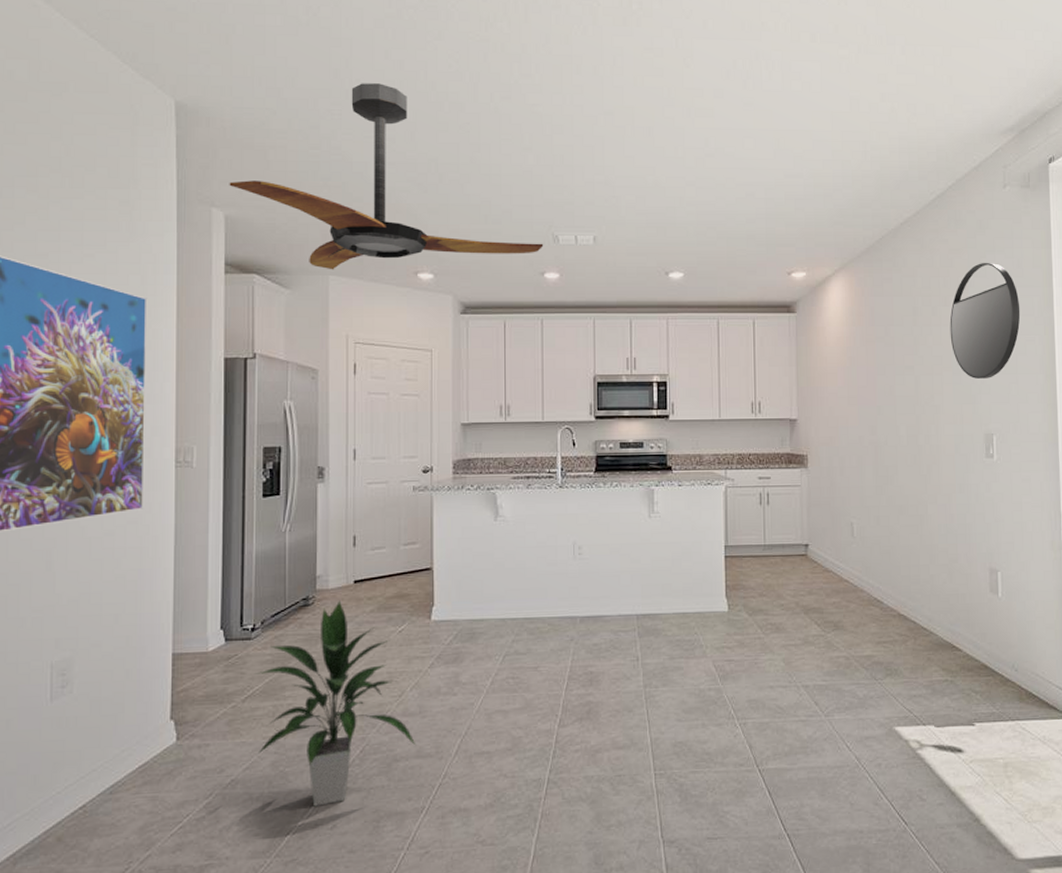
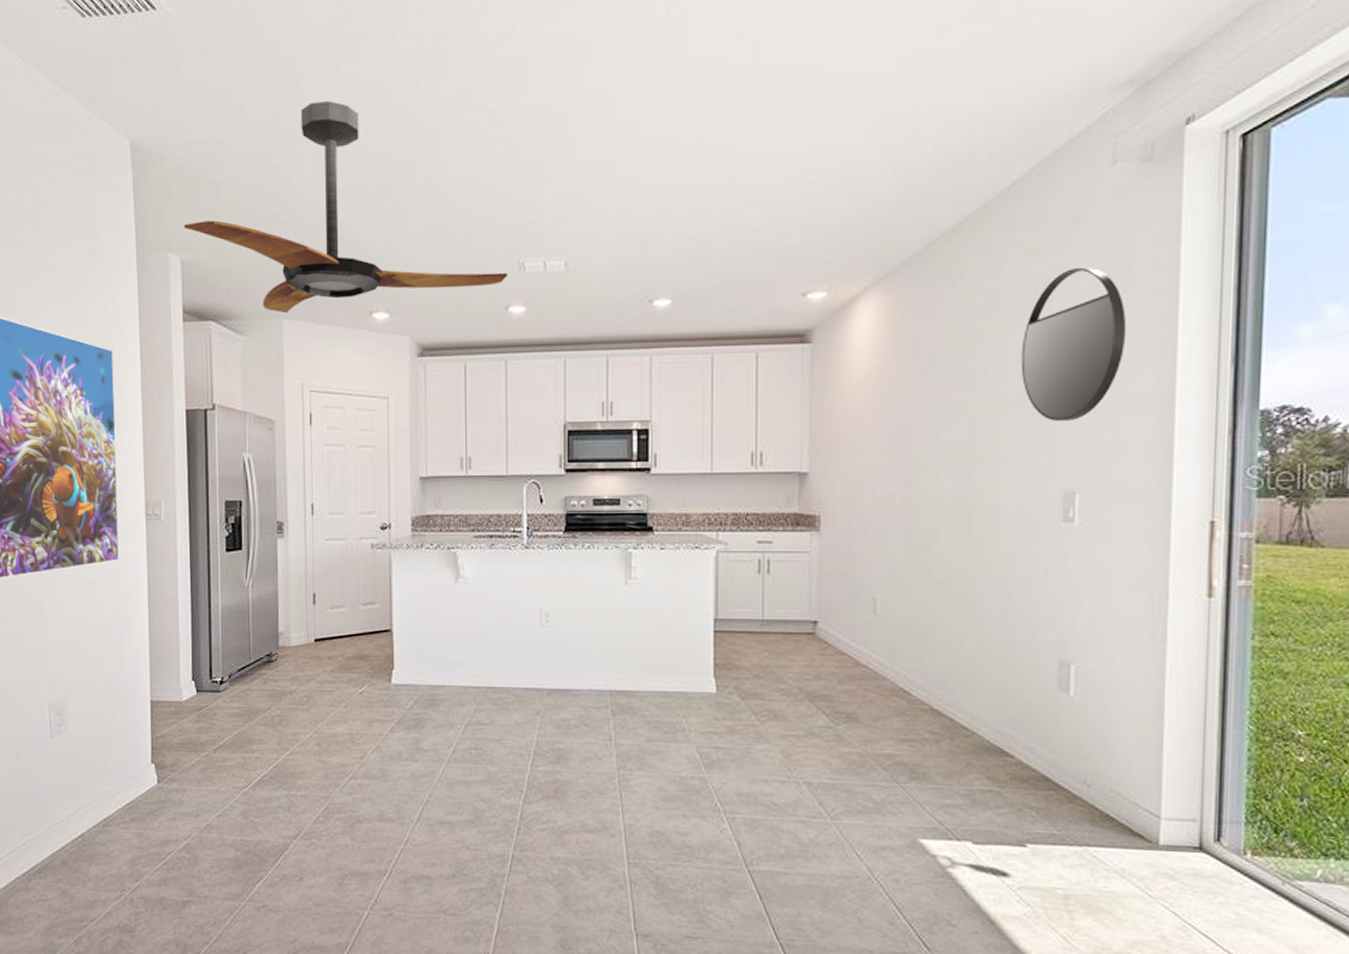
indoor plant: present [255,600,416,807] -> none [224,658,378,858]

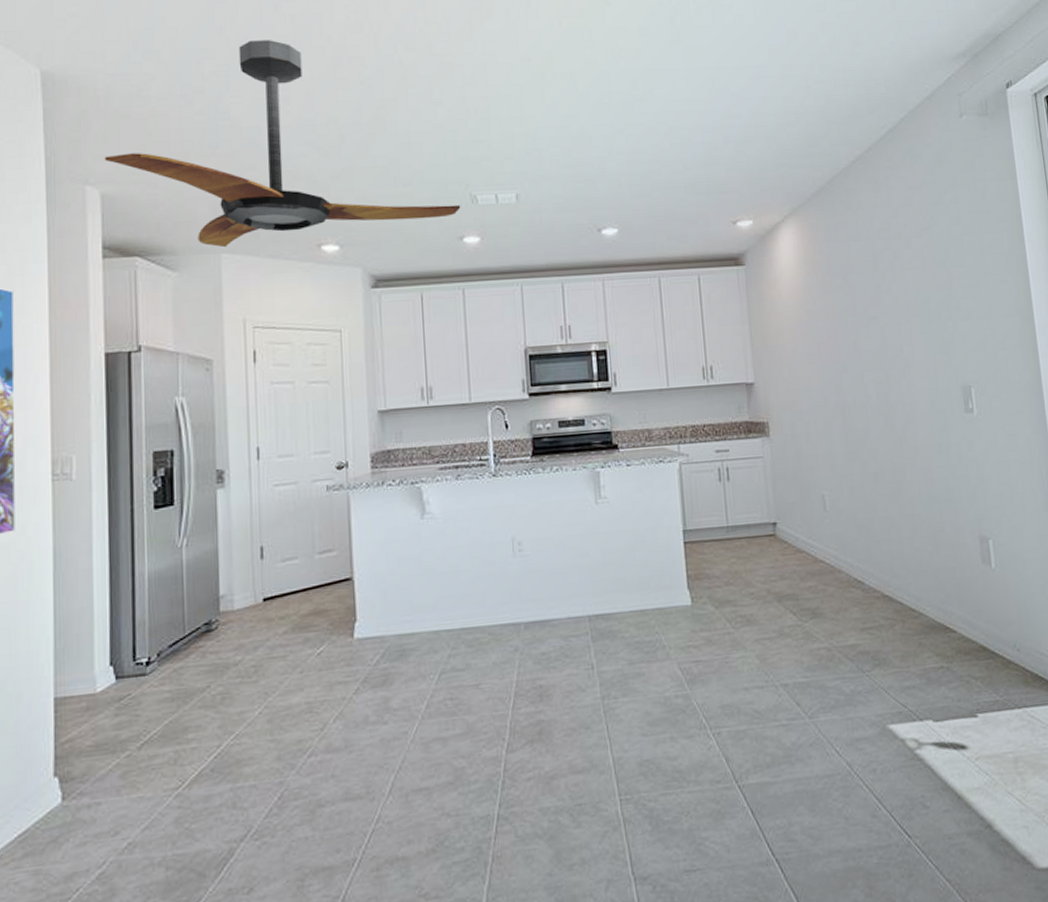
home mirror: present [1021,268,1127,421] -> none [913,199,990,326]

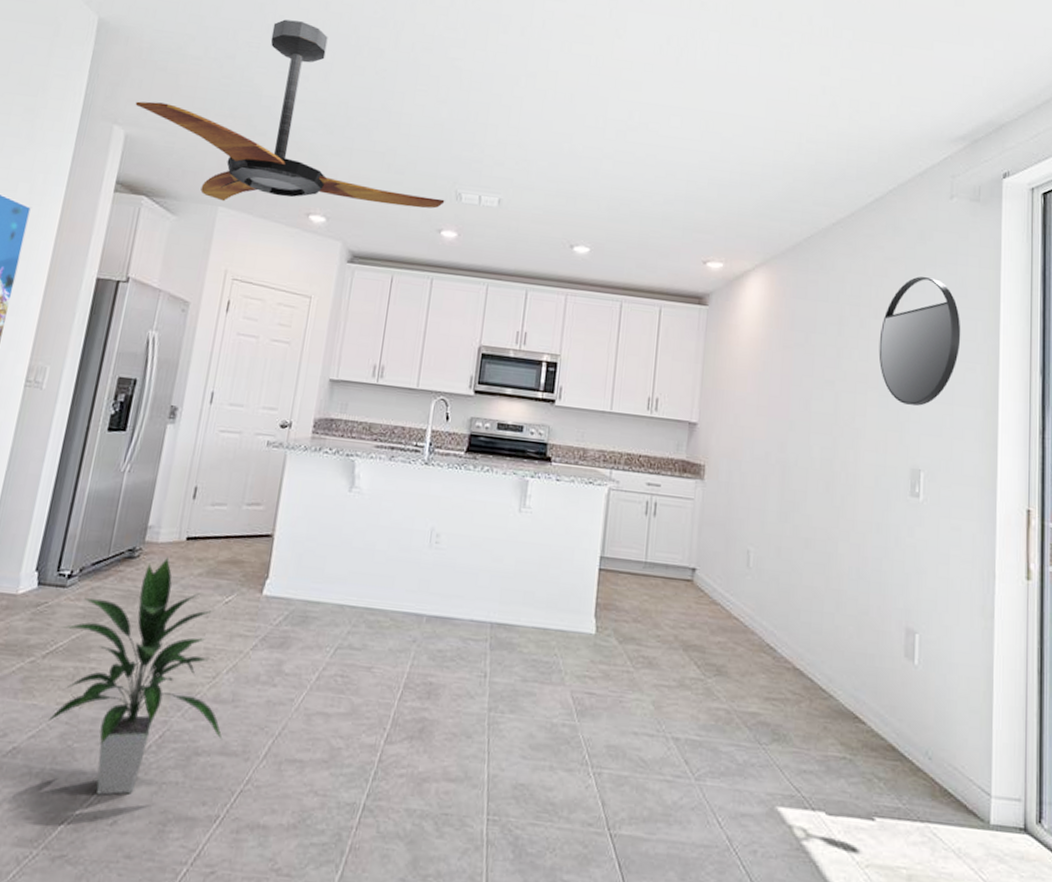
indoor plant: none [151,622,343,868] -> present [47,557,223,795]
home mirror: none [913,199,990,326] -> present [878,276,961,406]

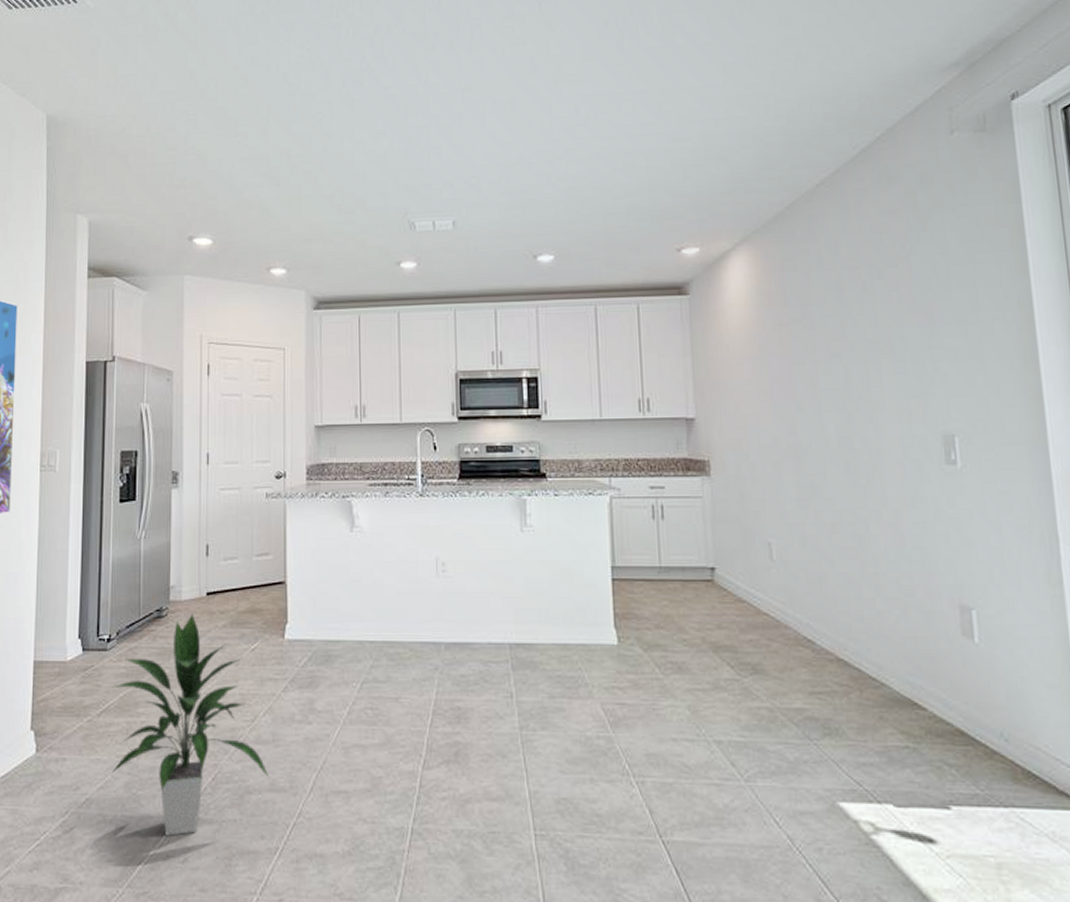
ceiling fan: present [135,19,445,209] -> none [93,80,399,270]
home mirror: present [878,276,961,406] -> none [887,225,984,367]

